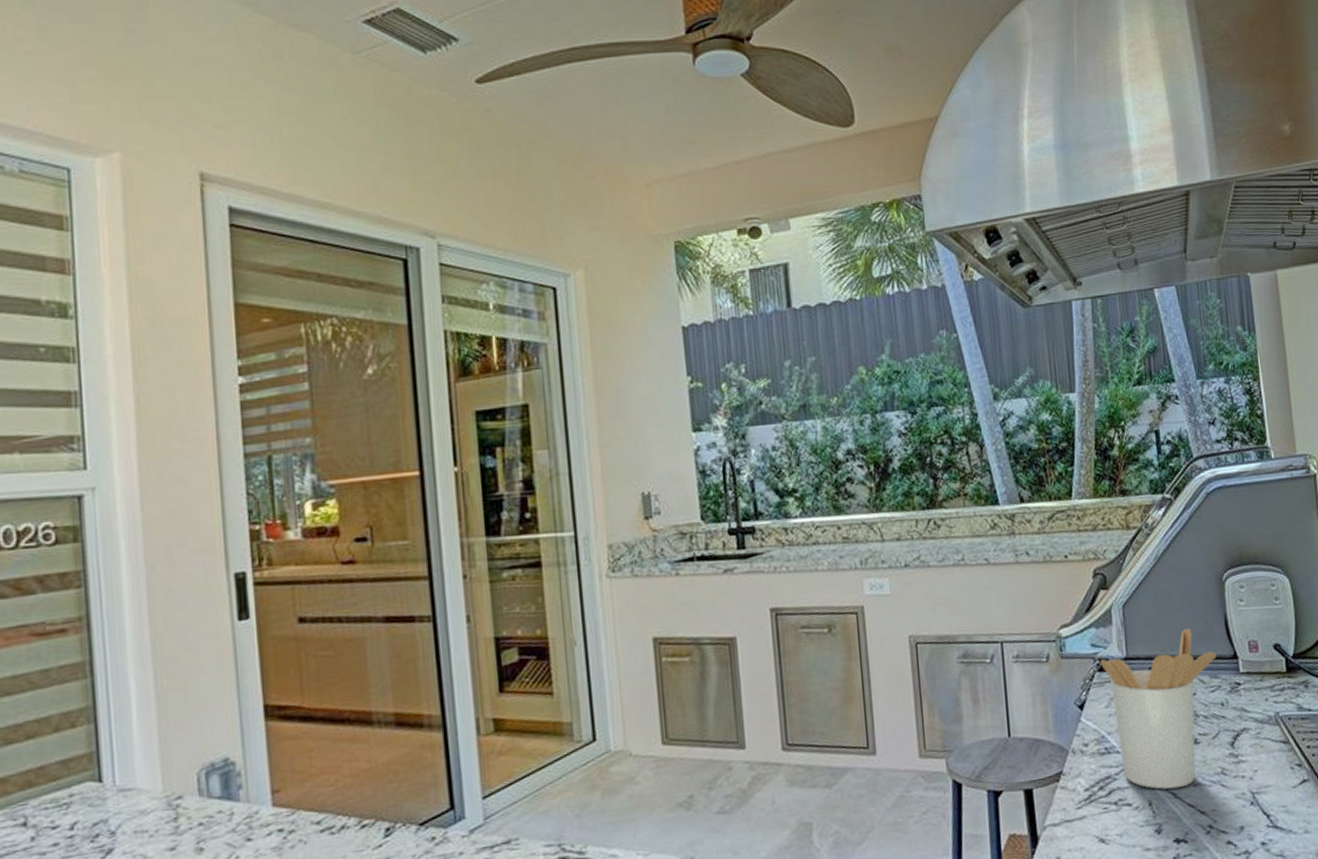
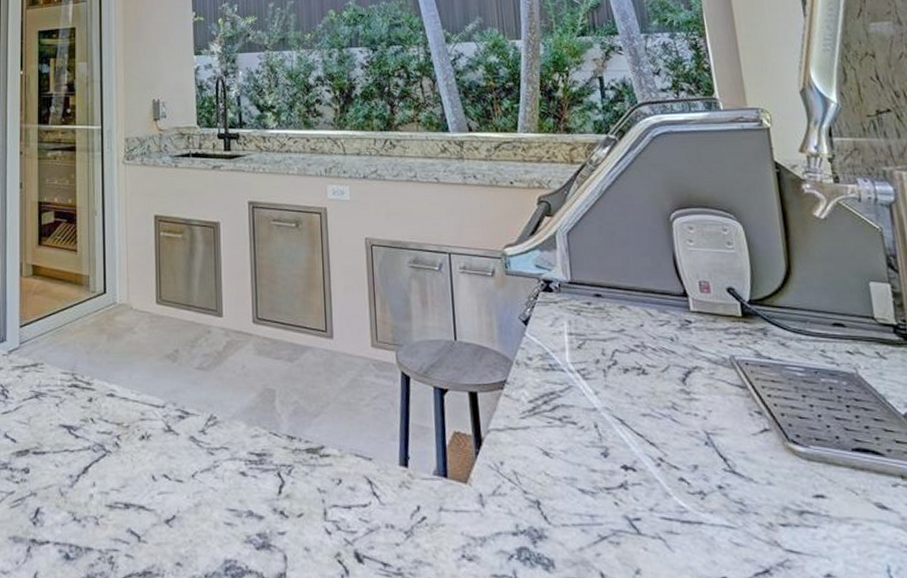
utensil holder: present [1099,628,1217,789] -> none [544,262,665,415]

